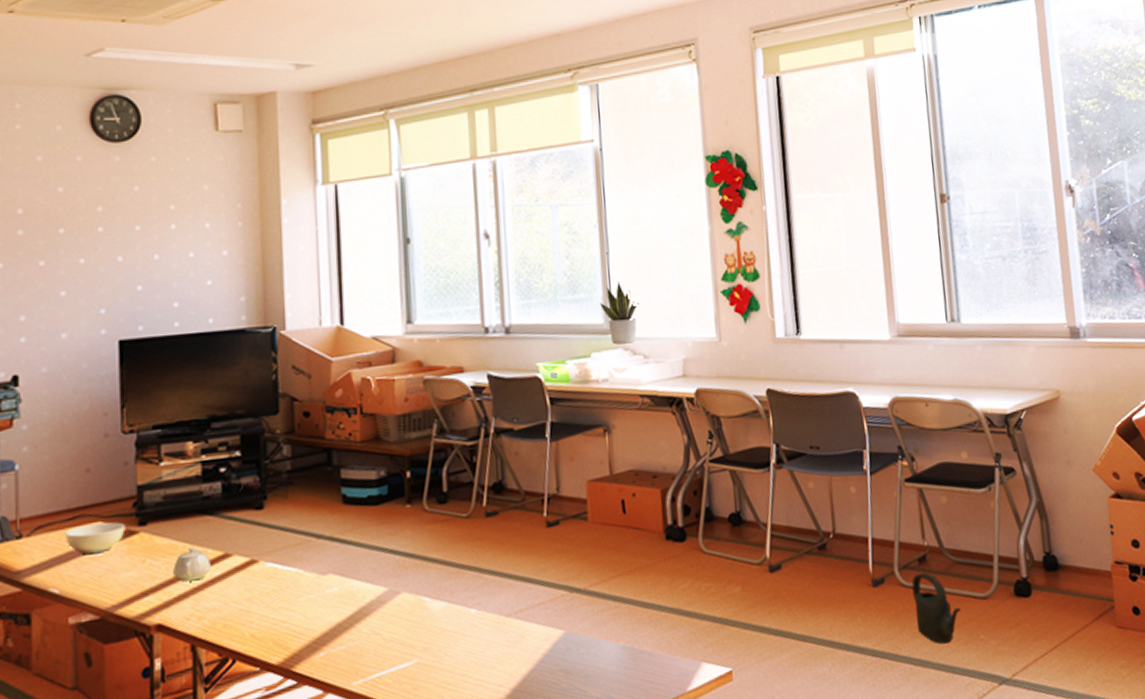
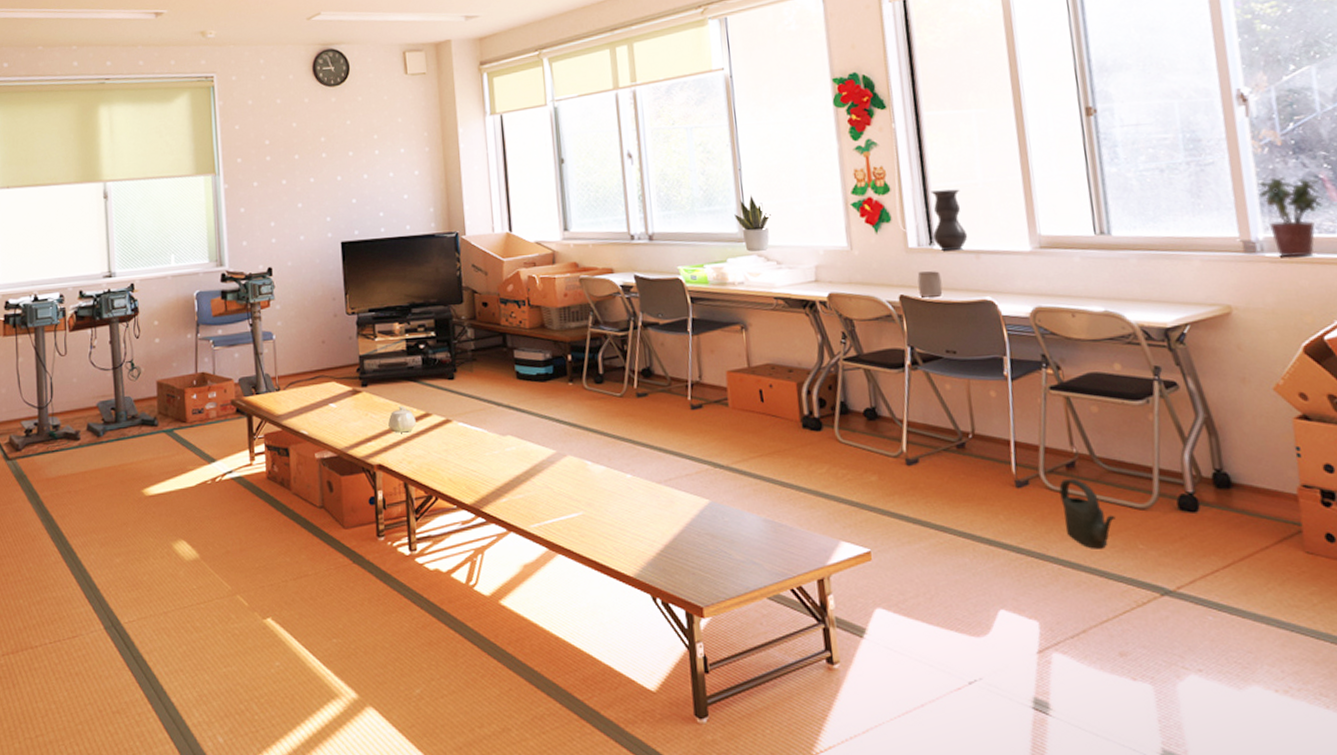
bowl: present [64,522,126,555] -> none [309,383,352,407]
mug: none [784,362,808,391] -> present [917,271,943,298]
vase: none [798,276,833,341] -> present [931,189,968,251]
potted plant: none [1081,264,1133,343] -> present [1257,176,1324,258]

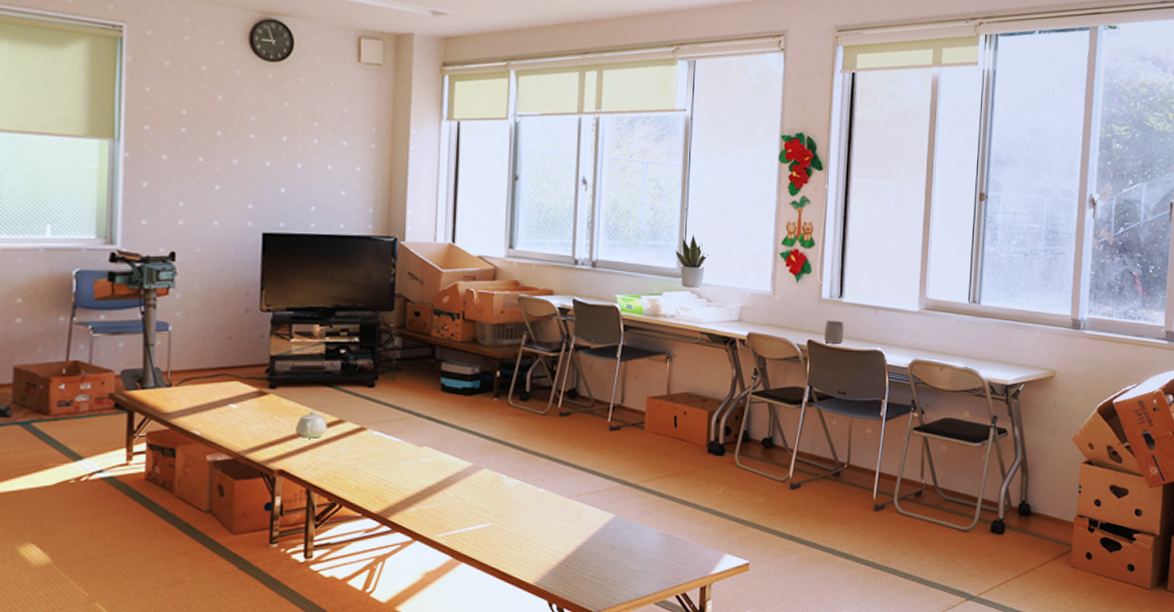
vase: present [931,189,968,251] -> none [843,250,871,304]
watering can: present [1059,478,1116,549] -> none [906,504,944,563]
potted plant: present [1257,176,1324,258] -> none [1089,270,1133,336]

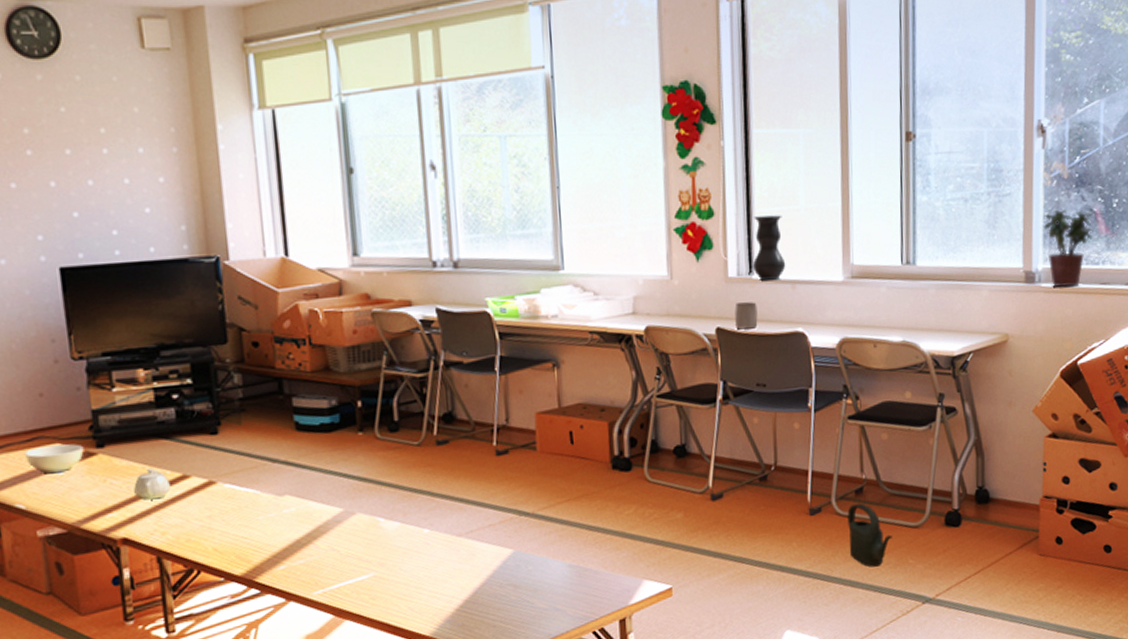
bowl: none [207,383,259,407] -> present [24,444,84,474]
potted plant: present [675,234,708,288] -> none [550,217,590,281]
vase: none [843,250,871,304] -> present [752,215,786,281]
watering can: none [906,504,944,563] -> present [847,503,892,567]
potted plant: none [1089,270,1133,336] -> present [1043,208,1095,288]

